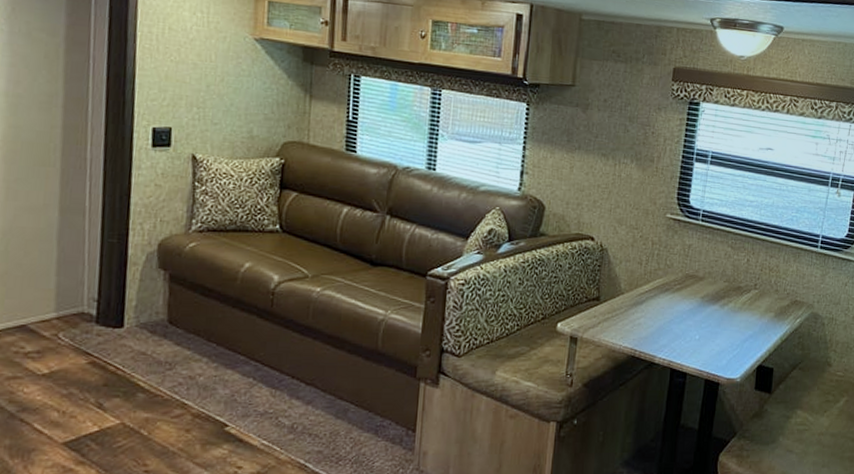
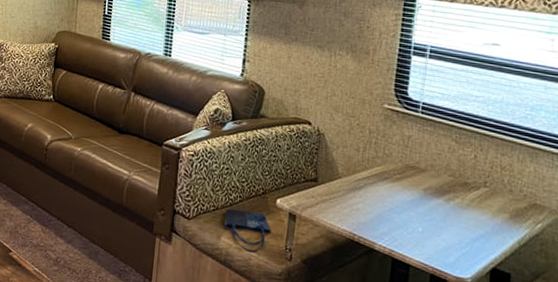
shopping bag: none [499,339,552,384] -> present [224,209,272,254]

